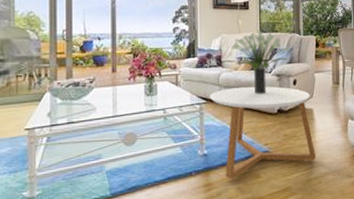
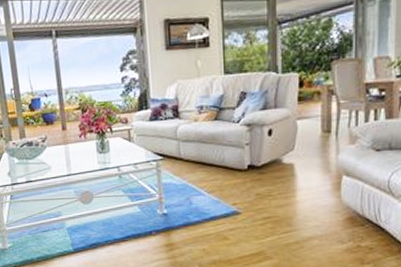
coffee table: present [210,86,317,180] -> none [167,138,298,240]
potted plant: present [231,30,290,94] -> none [189,71,264,148]

